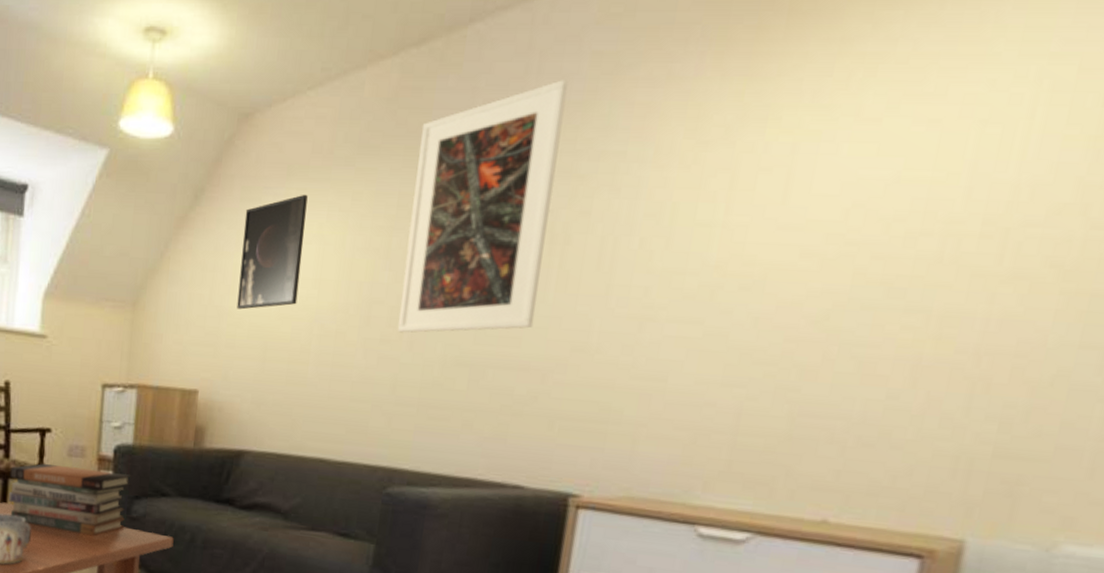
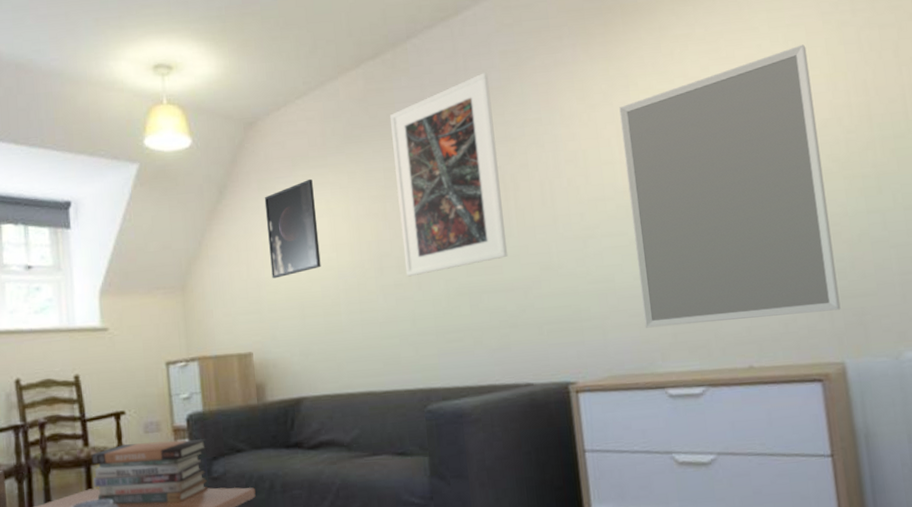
home mirror: none [691,86,1071,472] -> present [619,44,841,328]

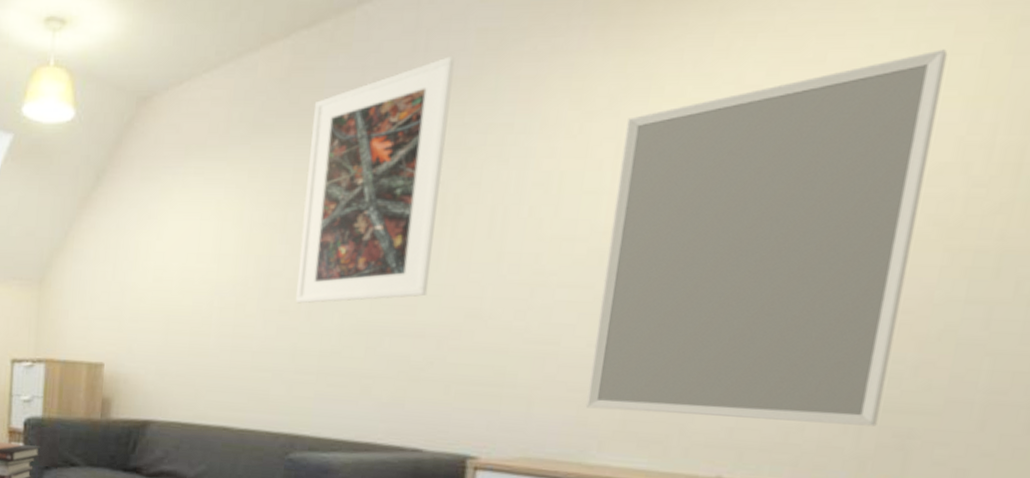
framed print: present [264,179,321,279] -> none [139,172,206,285]

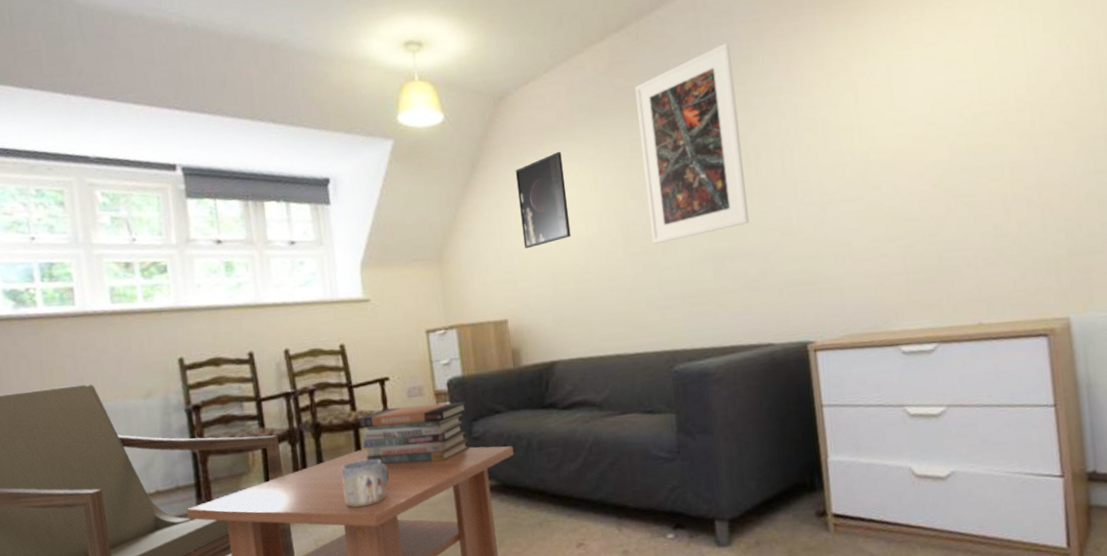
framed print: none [139,172,206,285] -> present [515,151,571,249]
home mirror: present [585,49,948,426] -> none [857,8,1067,289]

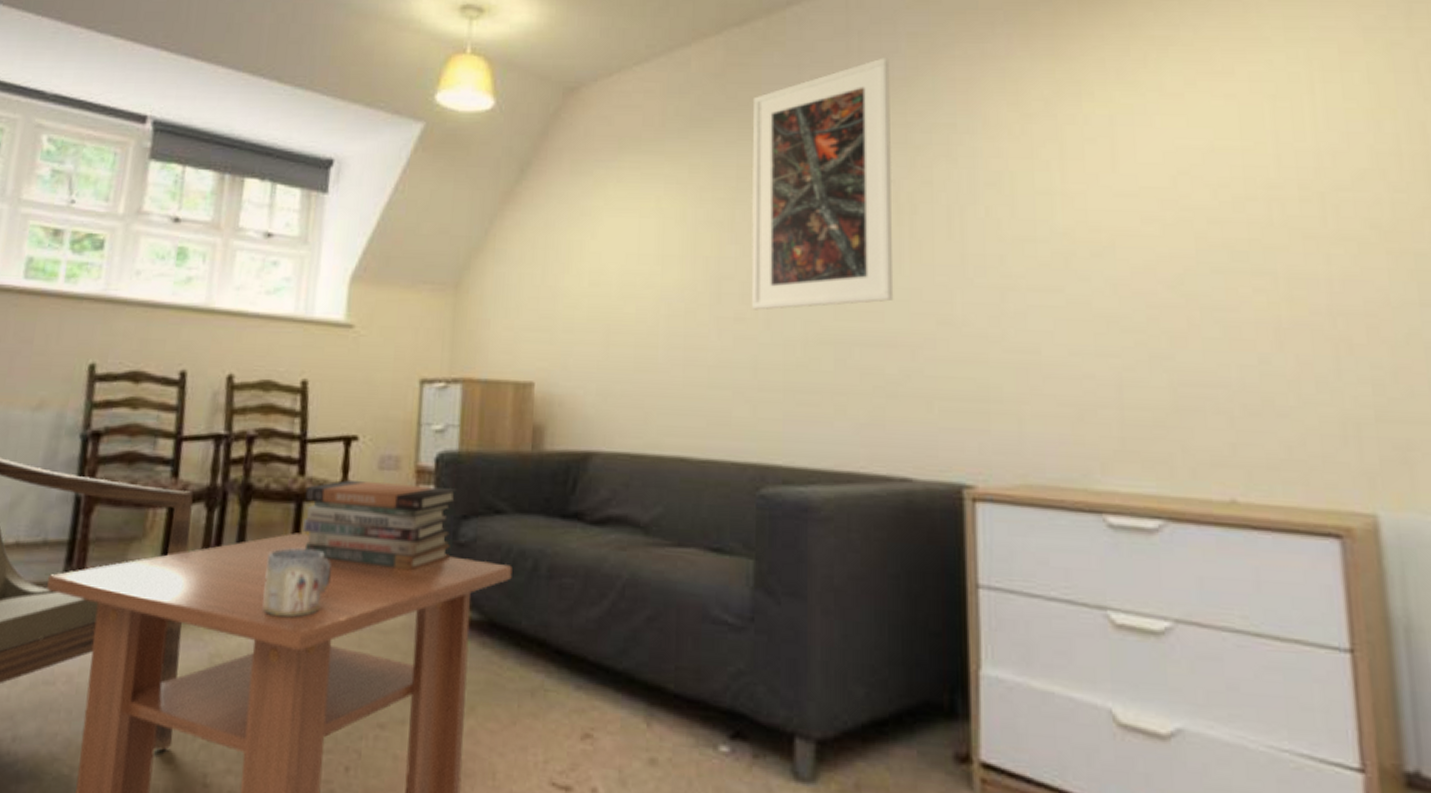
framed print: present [515,151,571,249] -> none [573,166,642,290]

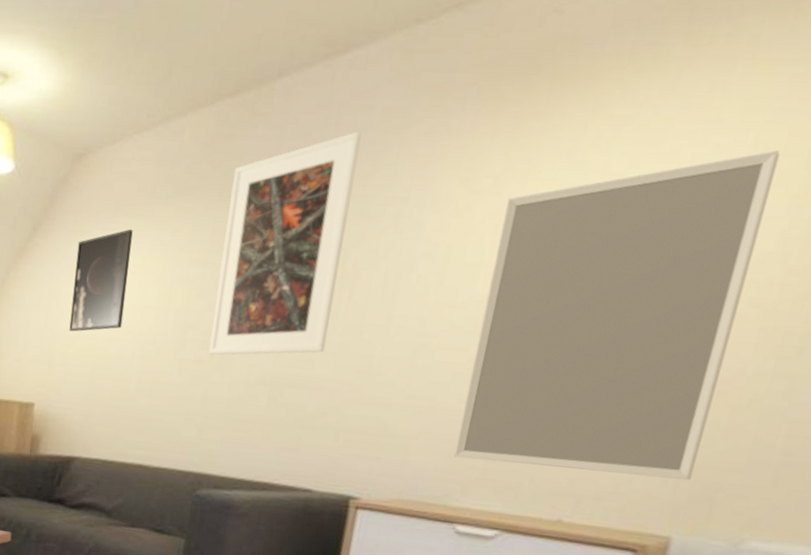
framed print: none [573,166,642,290] -> present [69,229,133,332]
home mirror: none [1066,66,1375,438] -> present [453,150,781,480]

